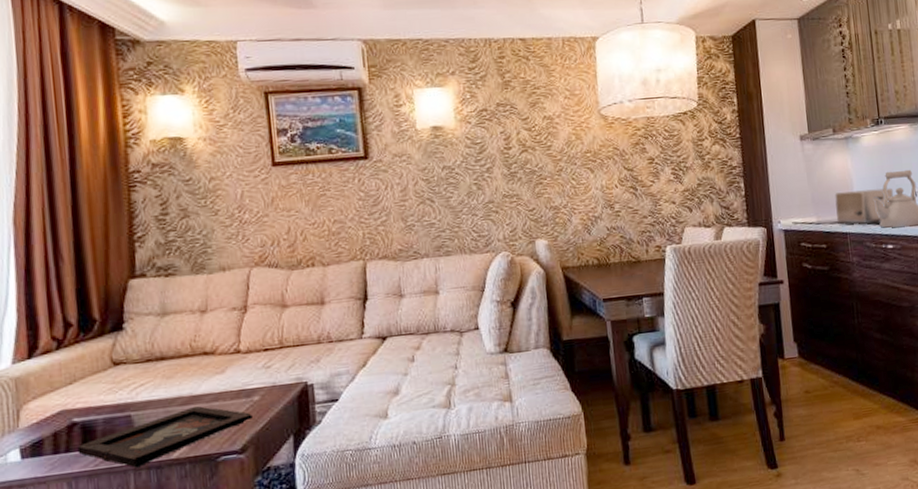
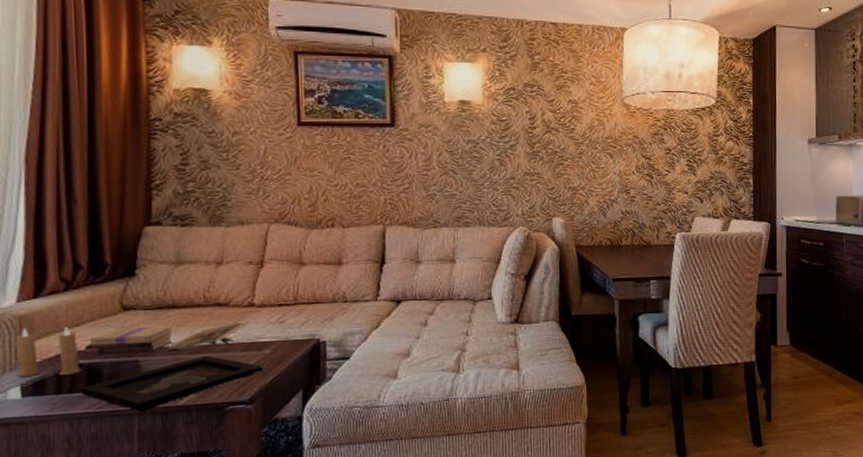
candle: none [13,386,77,440] -> present [16,327,82,378]
books: none [78,379,163,412] -> present [84,326,173,355]
magazine: none [158,368,237,403] -> present [168,321,250,351]

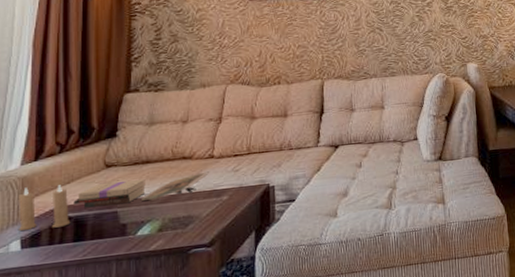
decorative tray: present [81,356,263,413] -> none [70,204,221,259]

